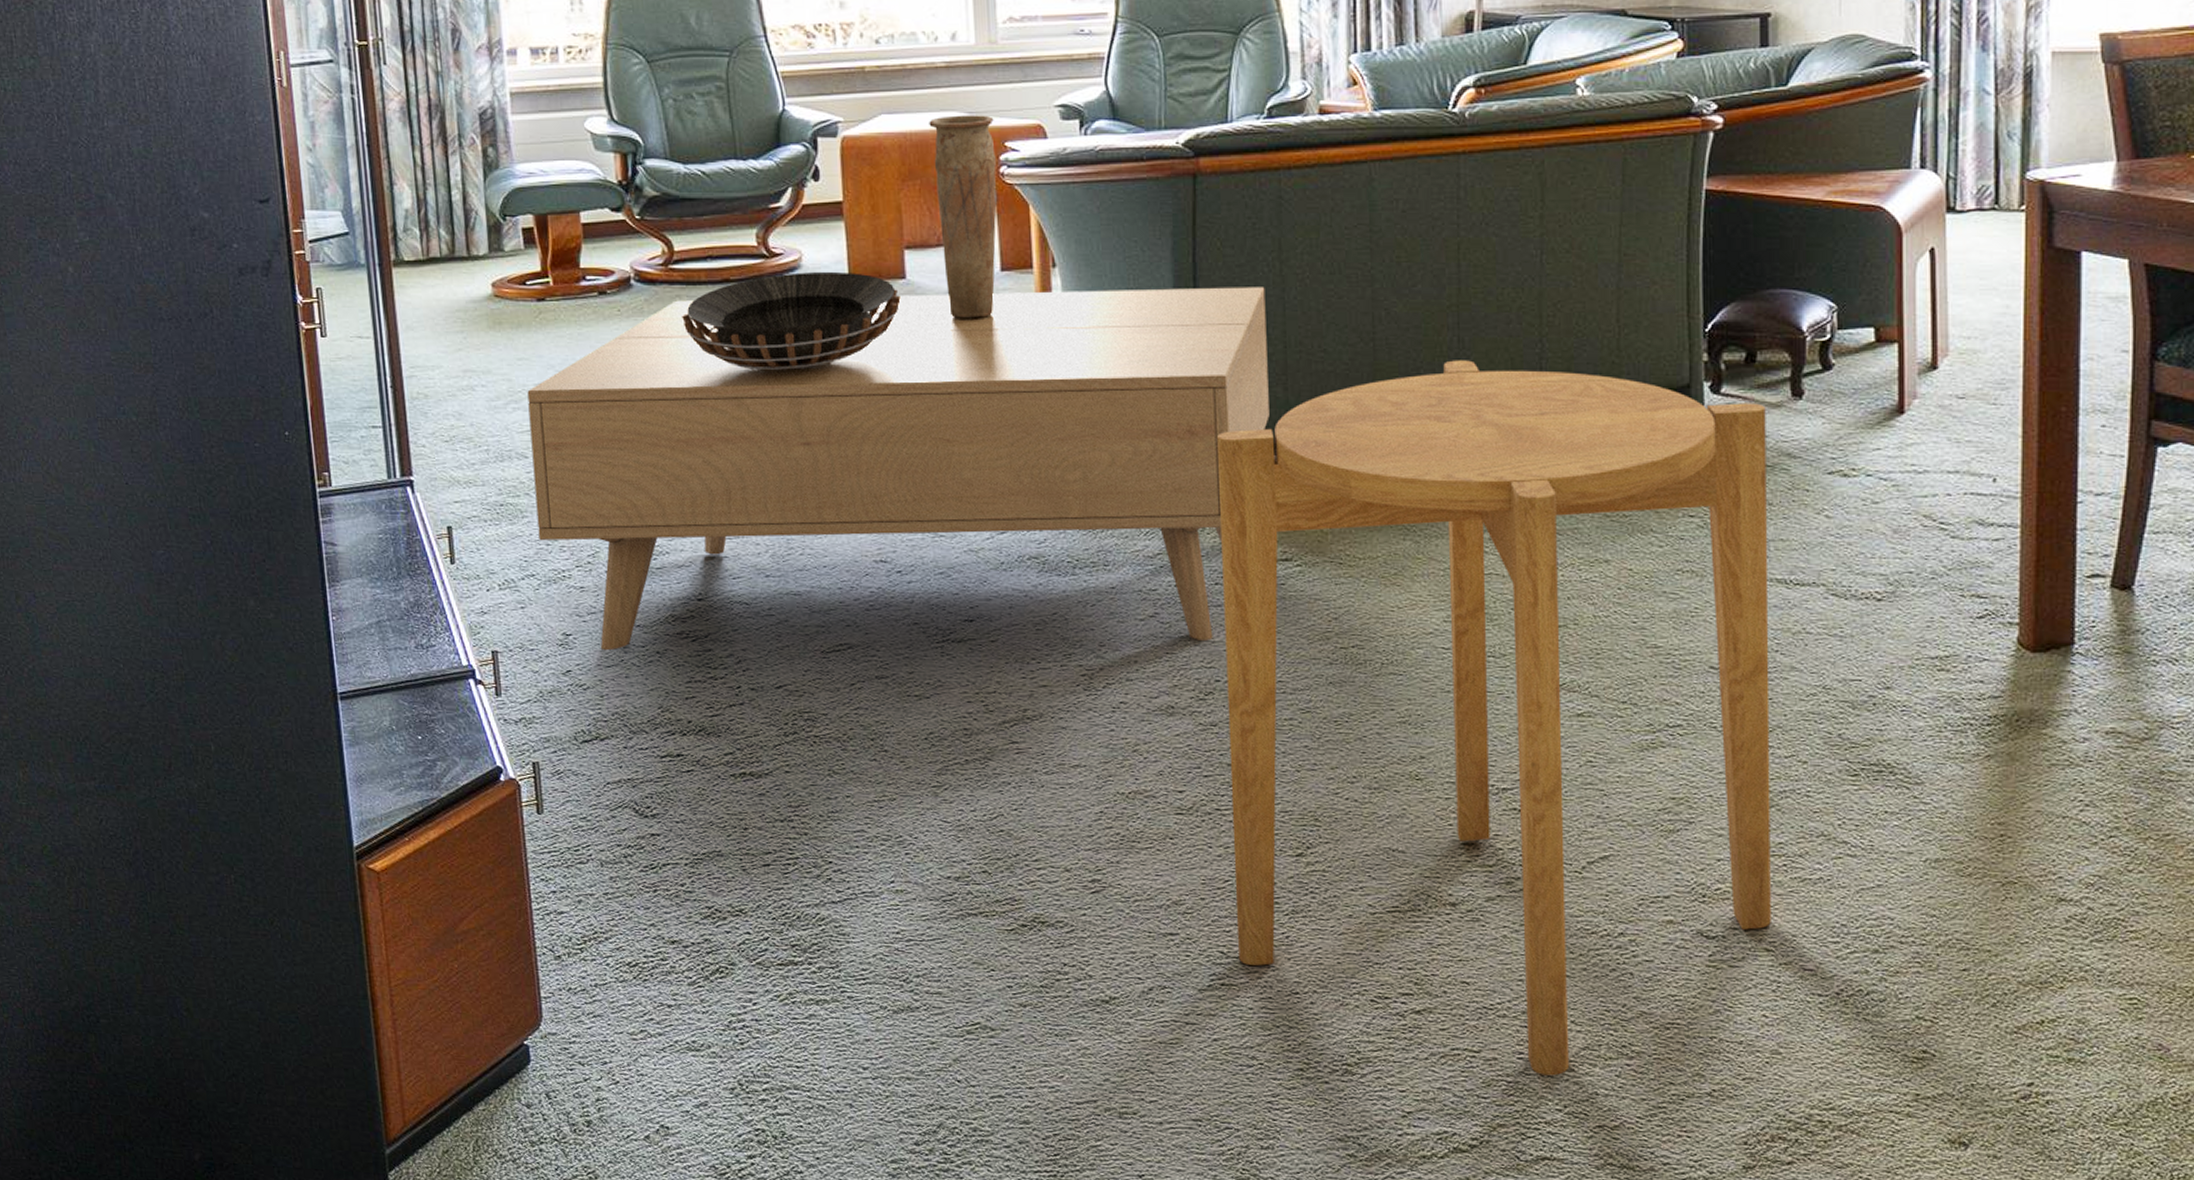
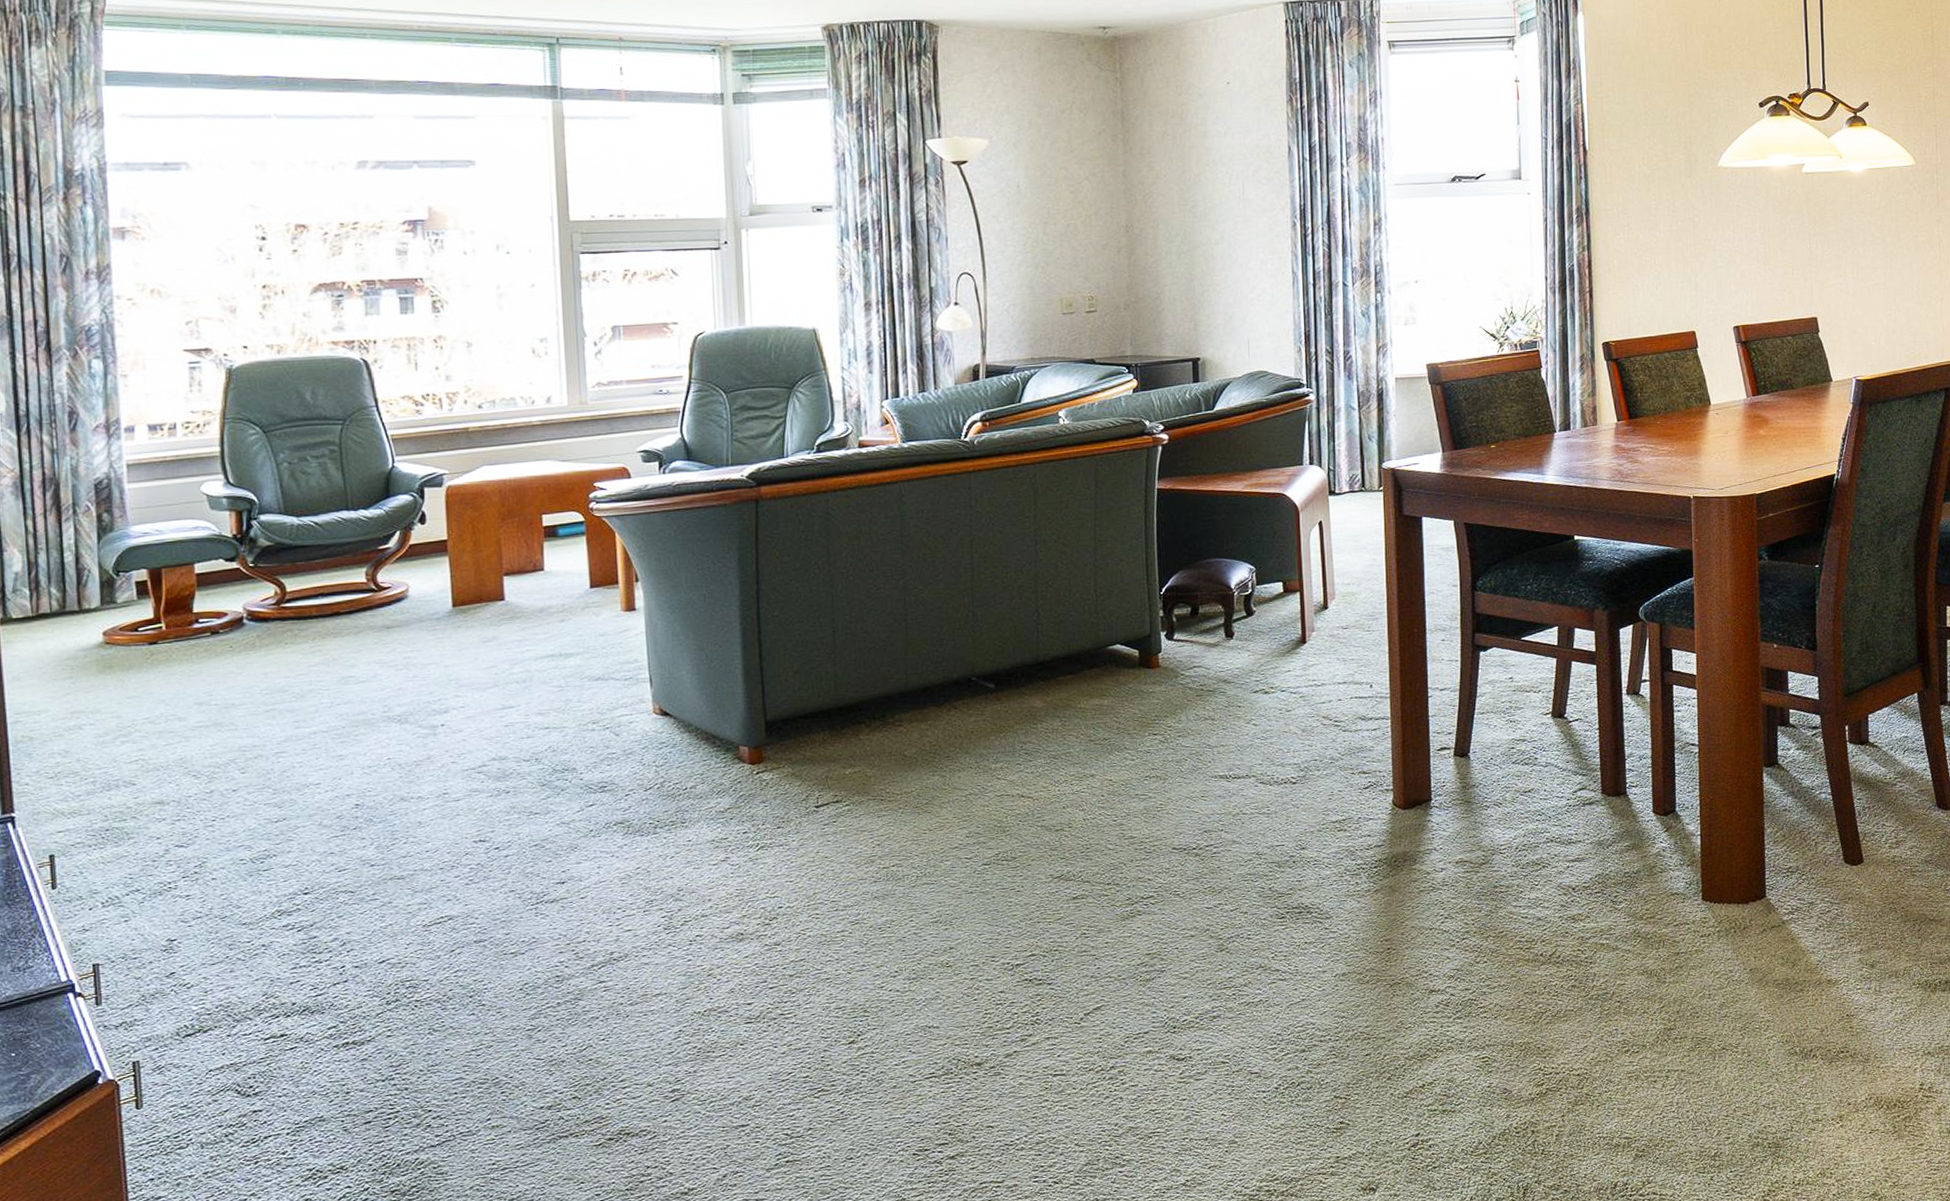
coffee table: present [527,287,1270,651] -> none [137,585,822,950]
decorative bowl: present [682,271,902,370] -> none [293,598,501,688]
vase: present [929,115,997,318] -> none [526,462,587,630]
side table: present [1216,360,1771,1076] -> none [777,630,1225,1192]

